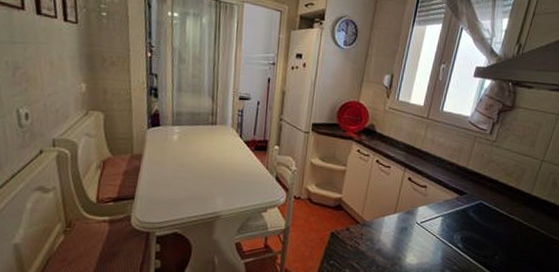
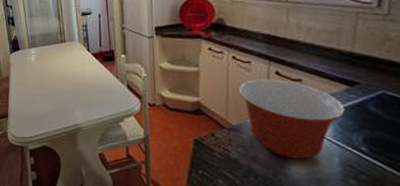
mixing bowl: none [376,182,453,253] -> present [238,79,345,159]

